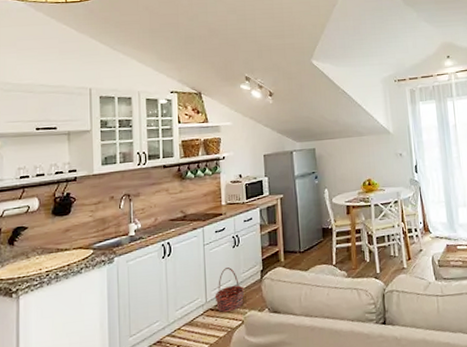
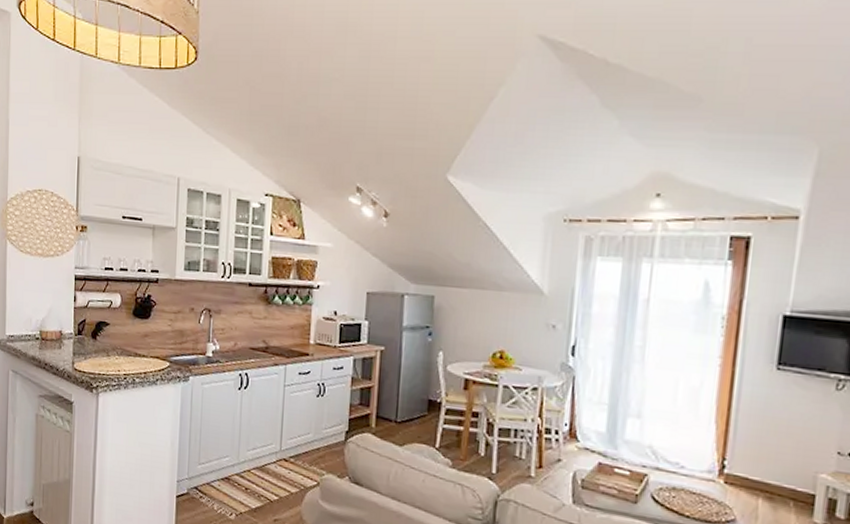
basket: present [215,267,245,312] -> none [290,418,325,468]

